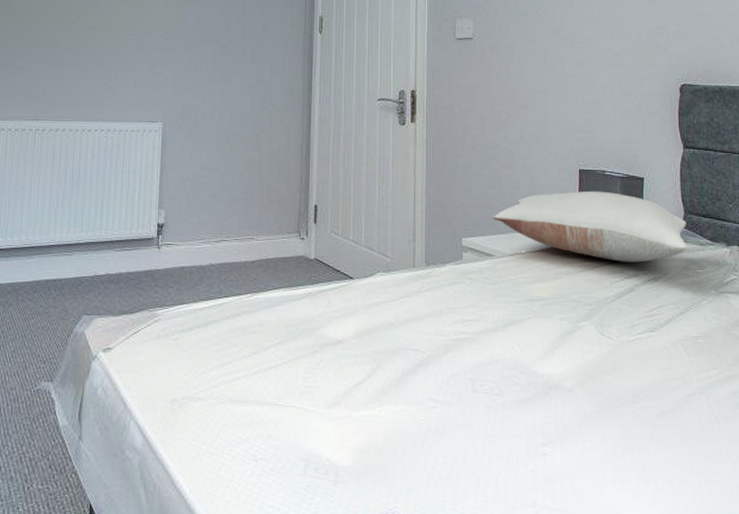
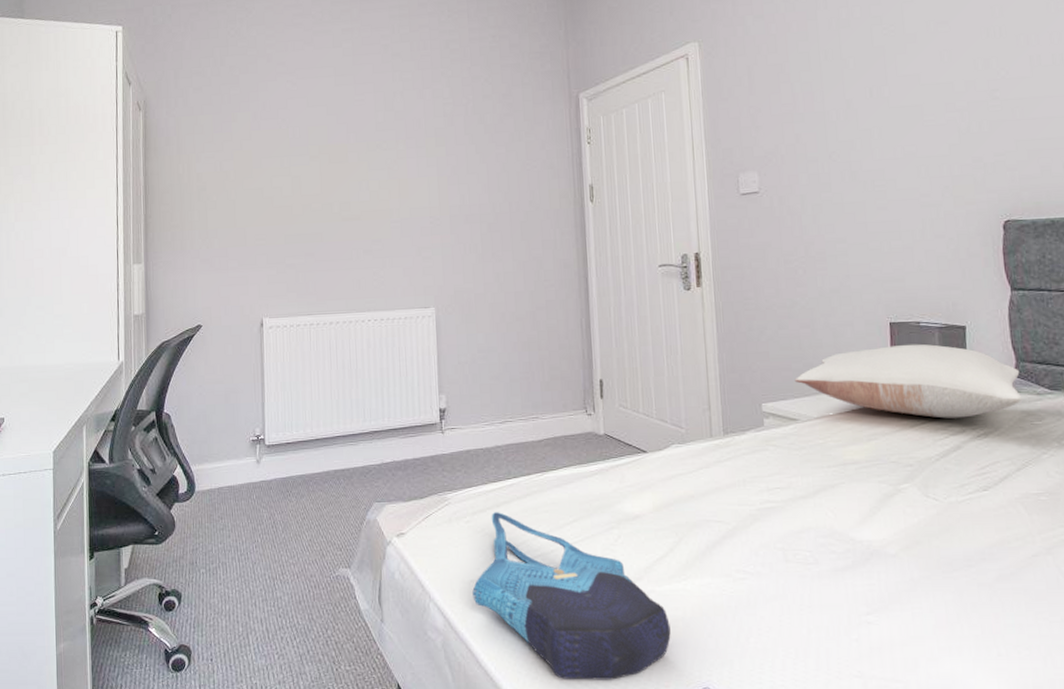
tote bag: none [174,331,363,505] -> present [472,512,671,680]

